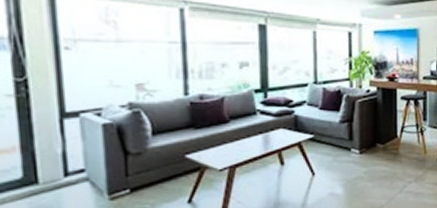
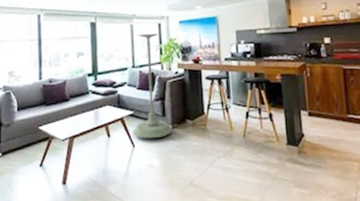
plant stand: none [312,43,360,166] -> present [133,33,173,139]

